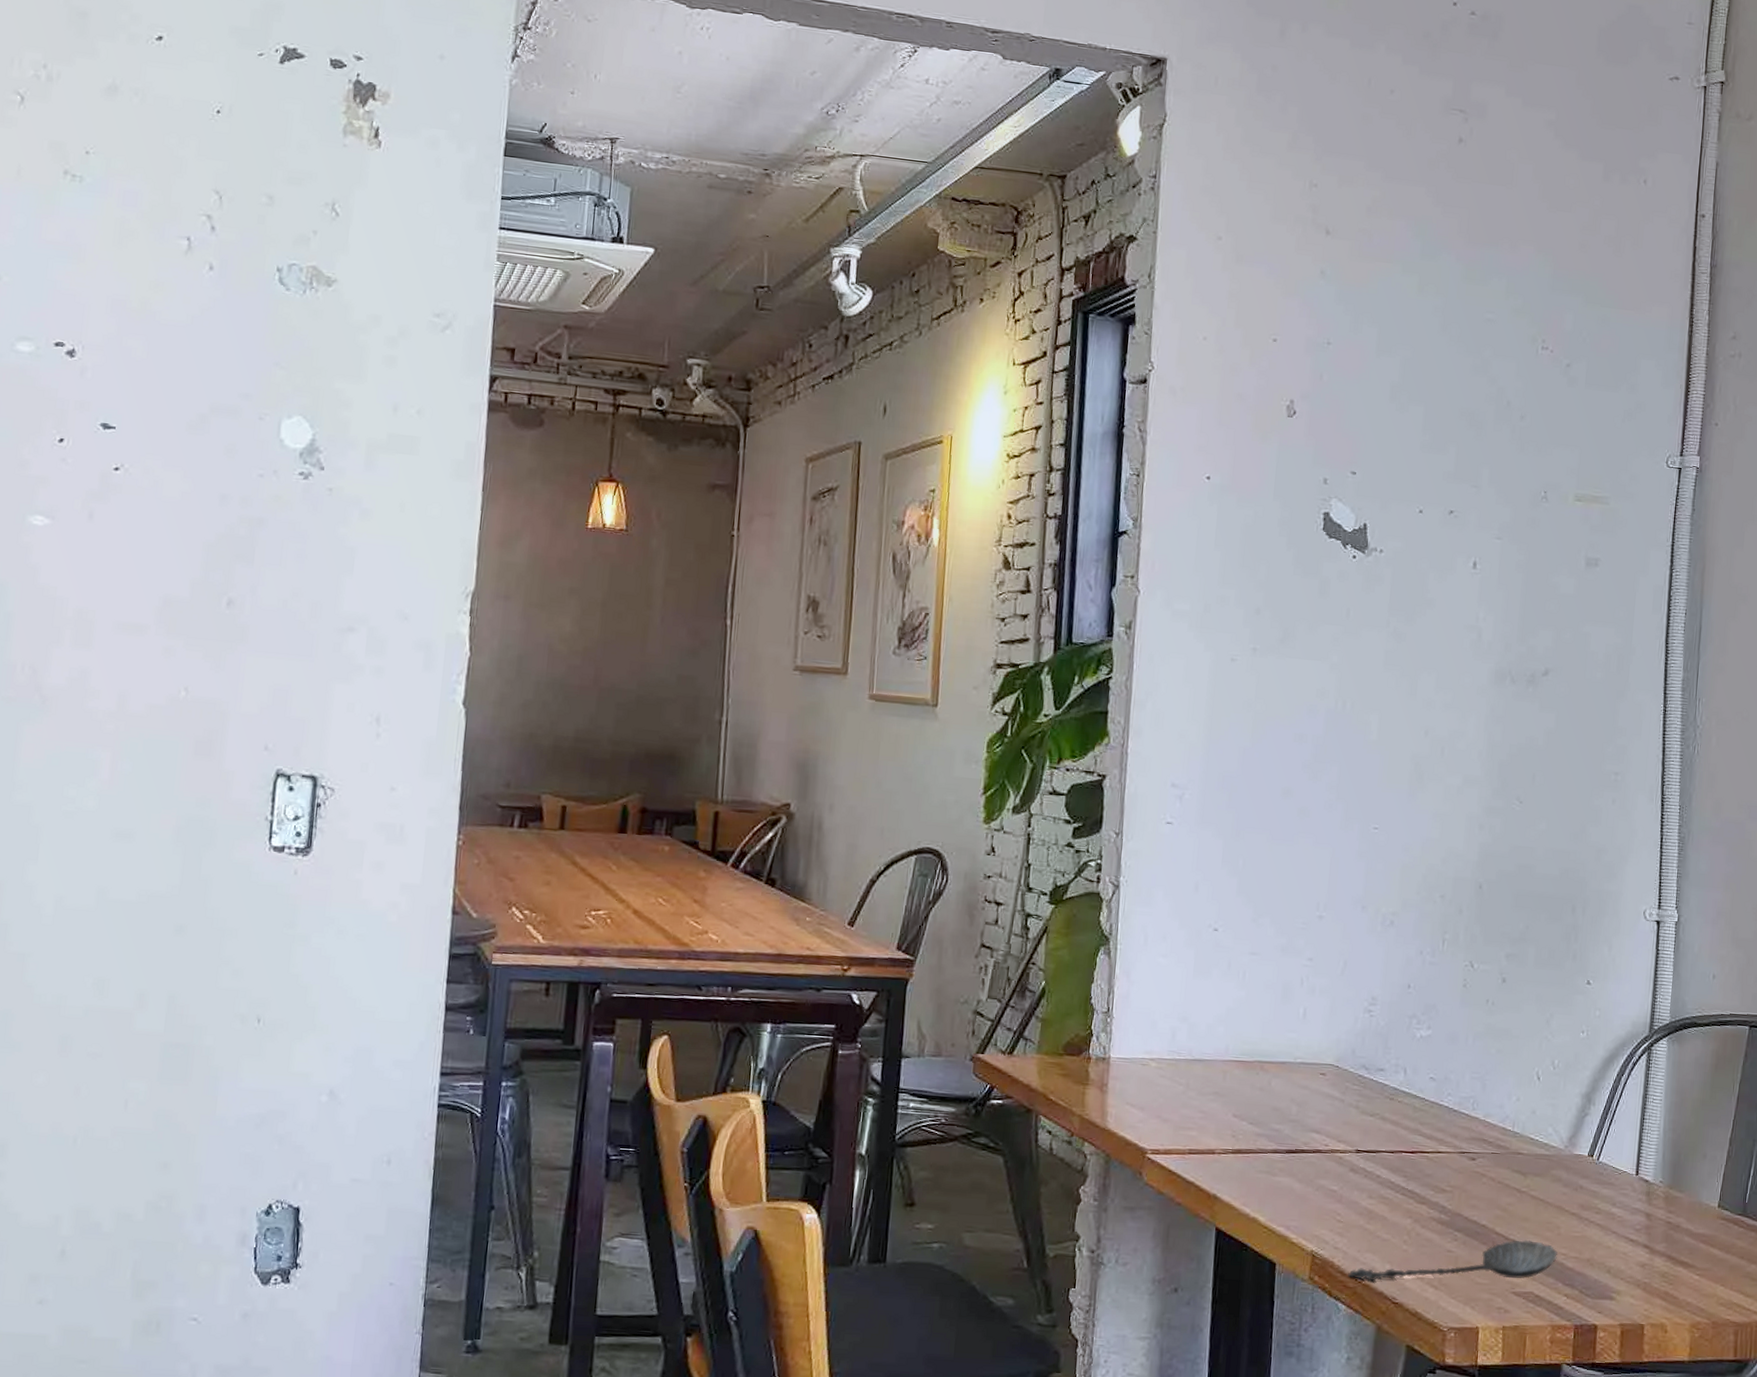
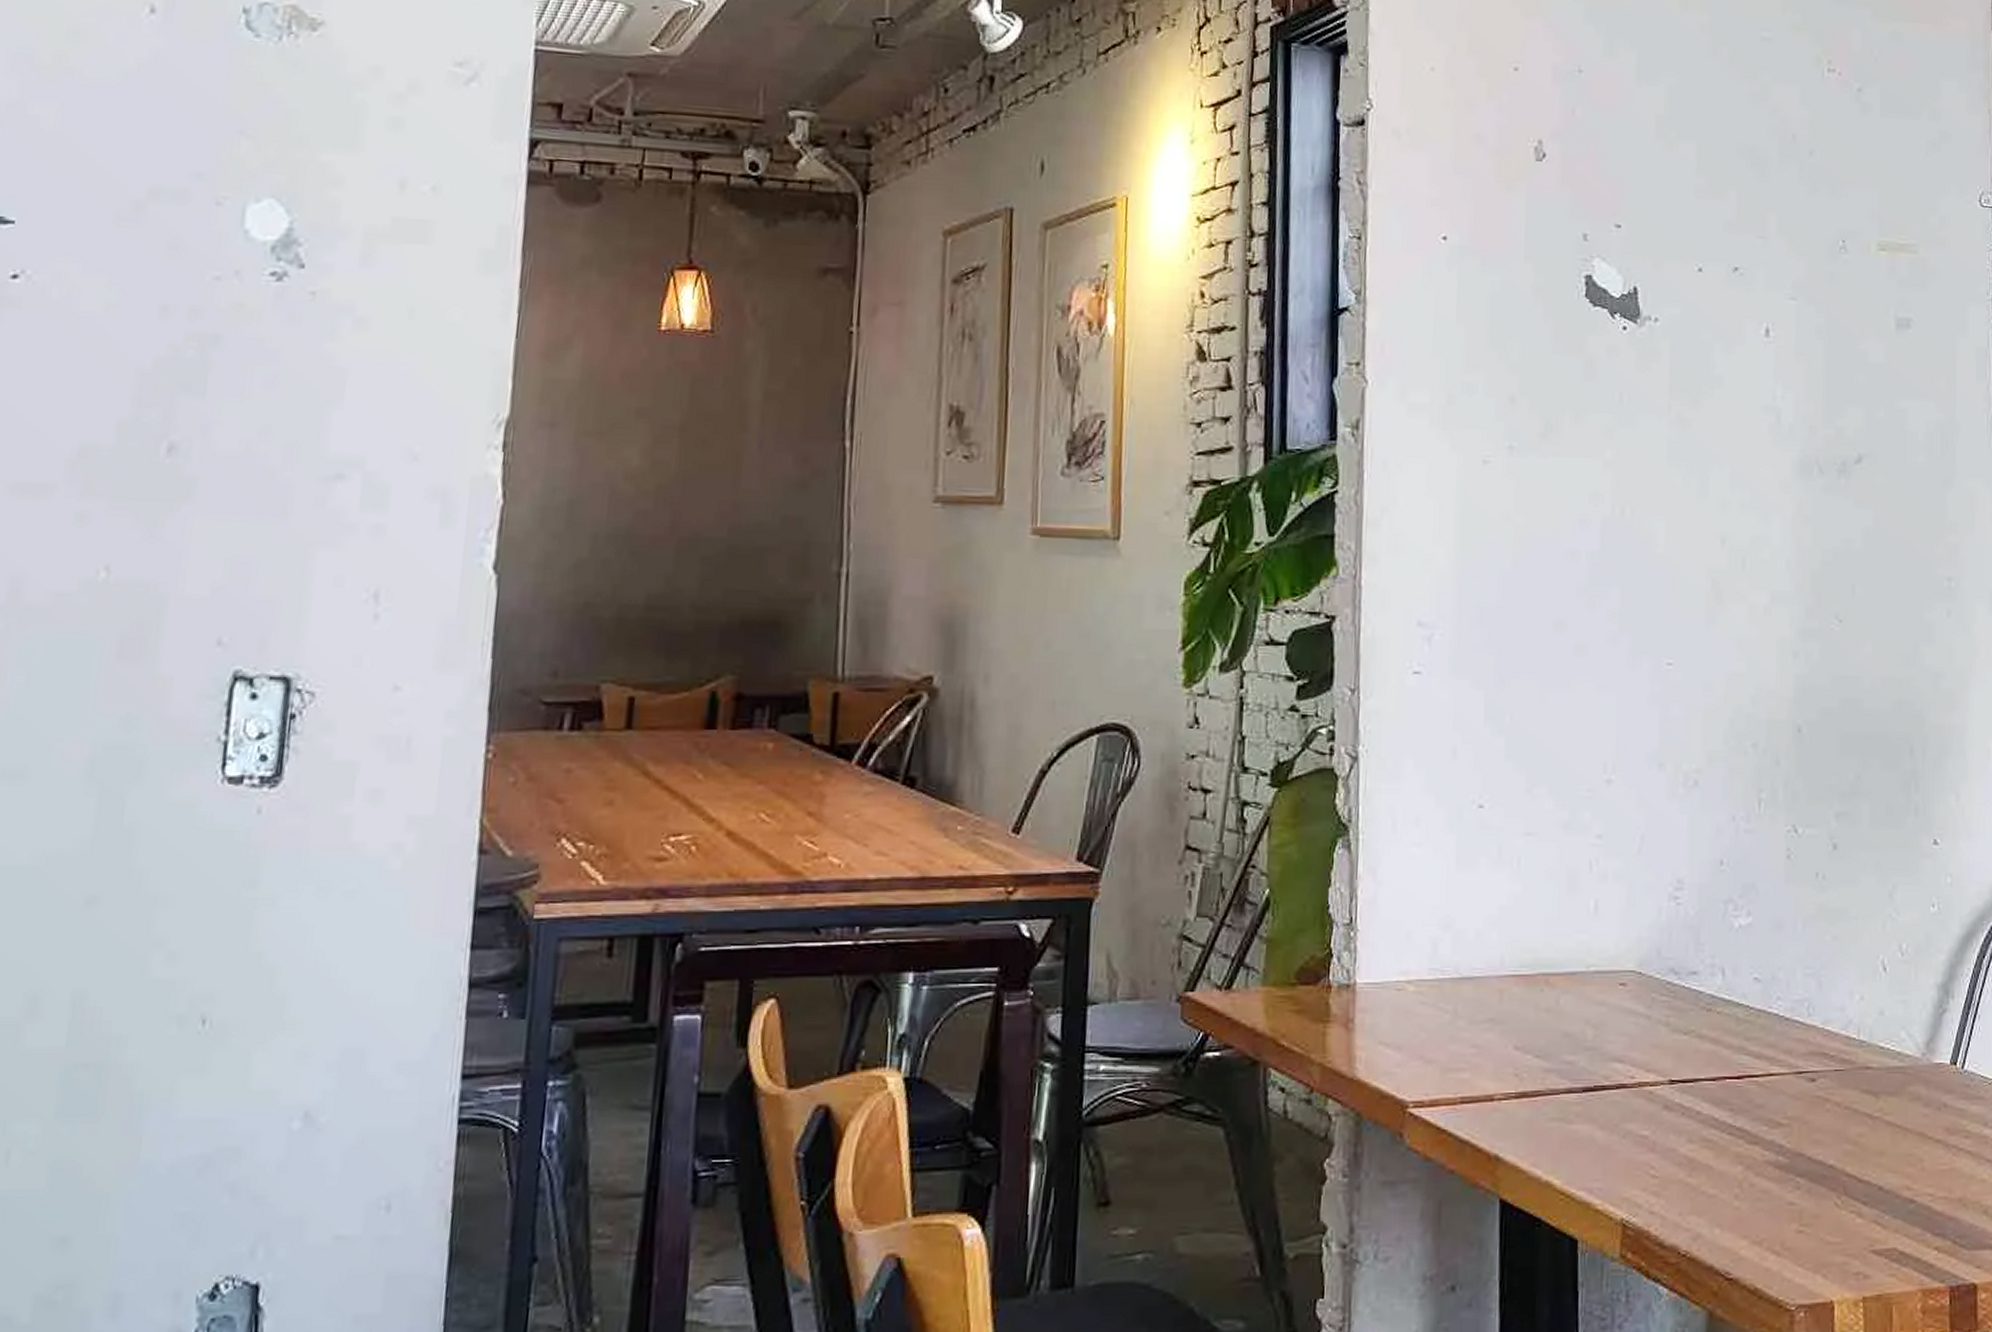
spoon: present [1348,1240,1558,1282] -> none [1668,1181,1922,1253]

